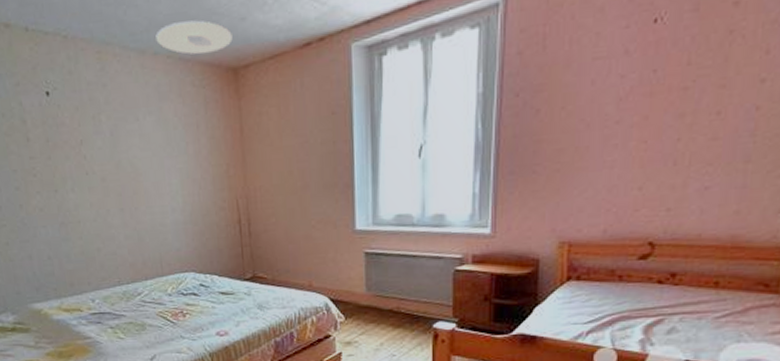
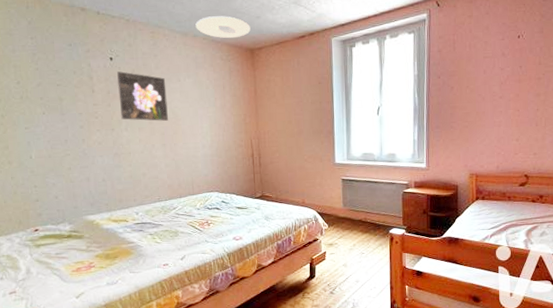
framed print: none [56,110,126,178] -> present [117,71,168,121]

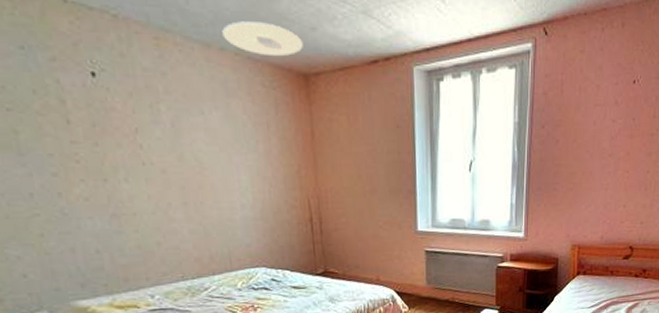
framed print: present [117,71,168,121] -> none [105,94,189,170]

